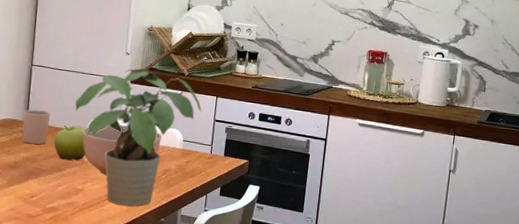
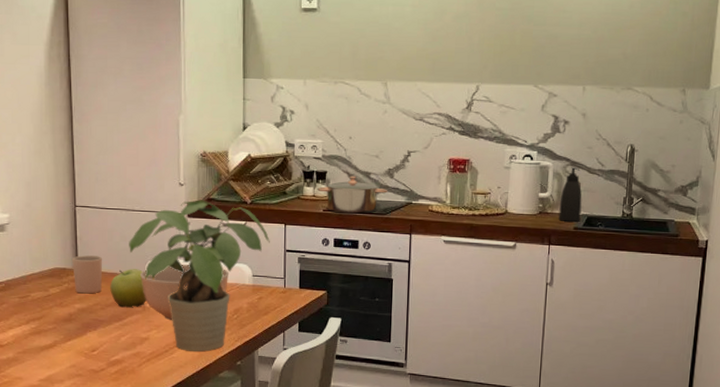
cooking pot: none [248,58,312,94] -> present [317,175,388,215]
soap dispenser: none [464,67,487,117] -> present [558,167,582,222]

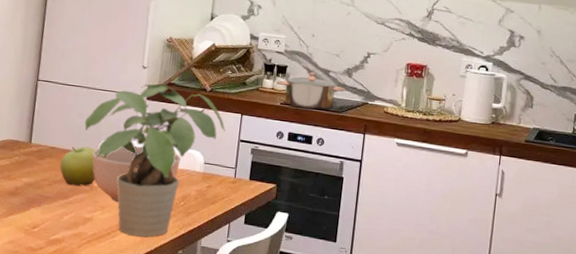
mug: present [72,255,103,294] -> none [25,129,57,169]
soap dispenser: present [558,167,582,222] -> none [510,81,535,135]

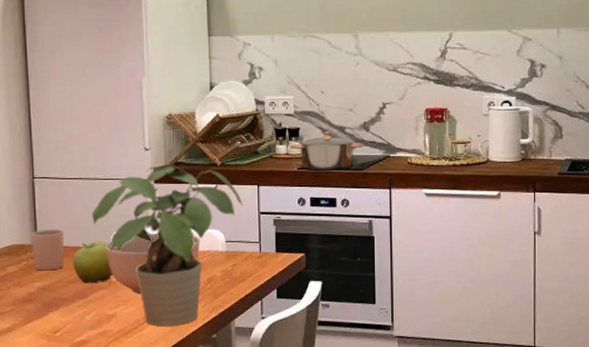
mug: none [25,129,57,169] -> present [31,229,65,271]

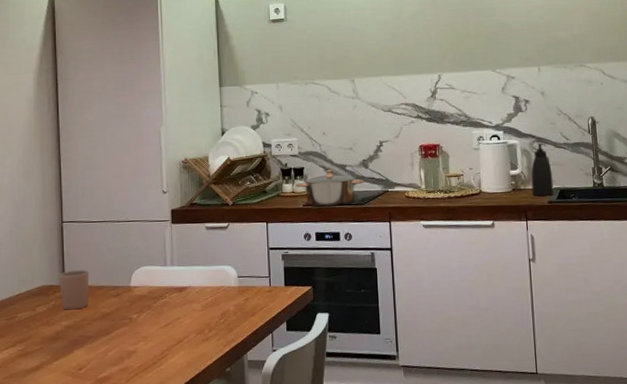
fruit: present [73,241,112,284] -> none [97,280,133,321]
potted plant: present [92,164,243,326] -> none [115,205,253,361]
bowl: present [105,233,201,295] -> none [127,270,215,331]
soap dispenser: none [542,111,565,167] -> present [531,143,554,196]

